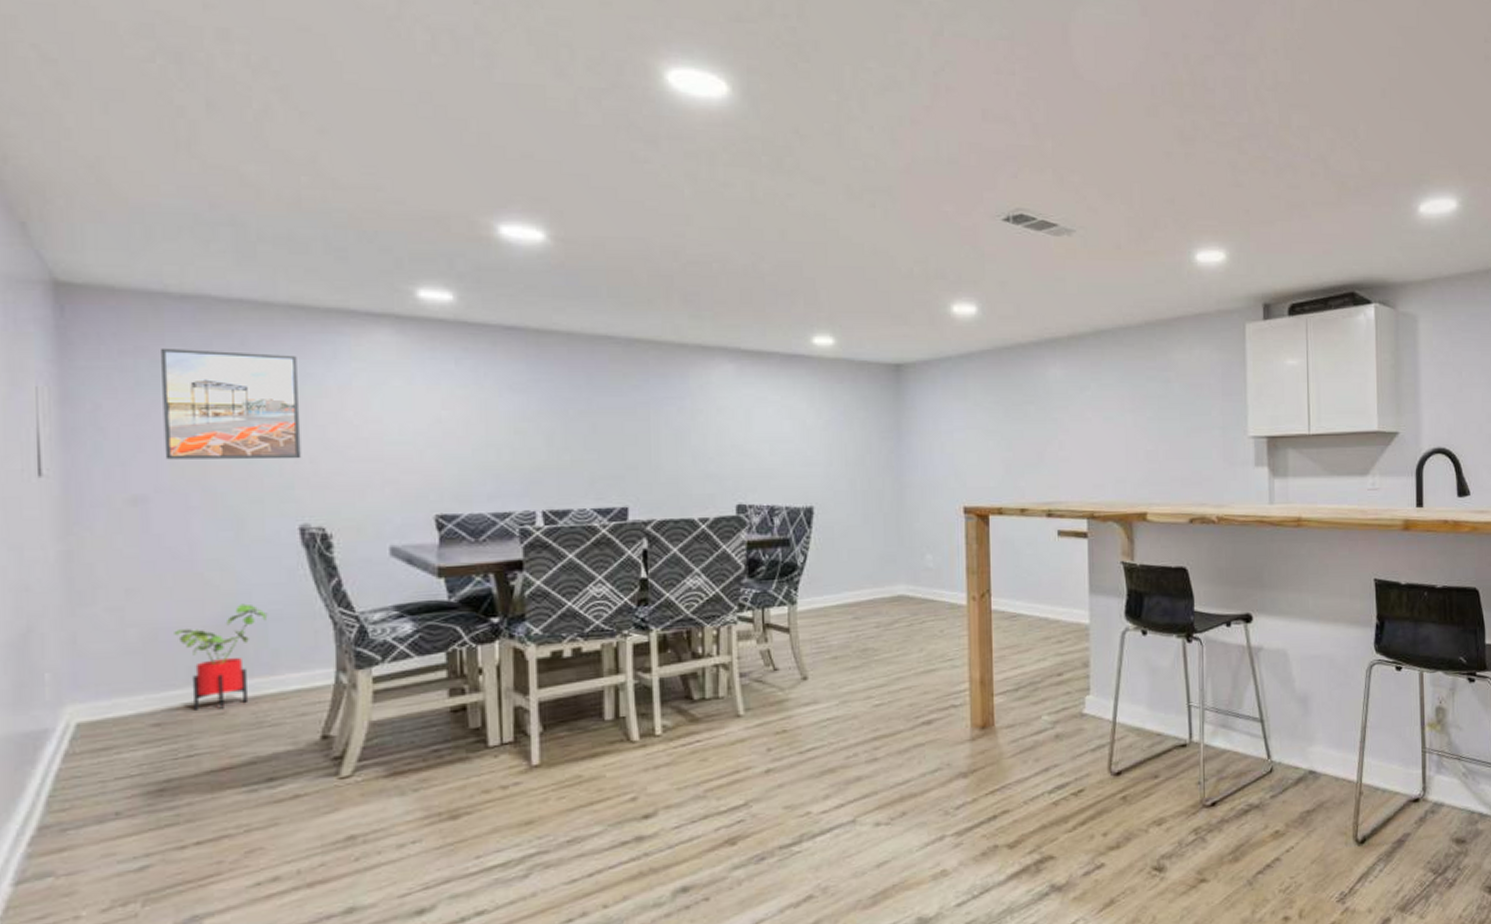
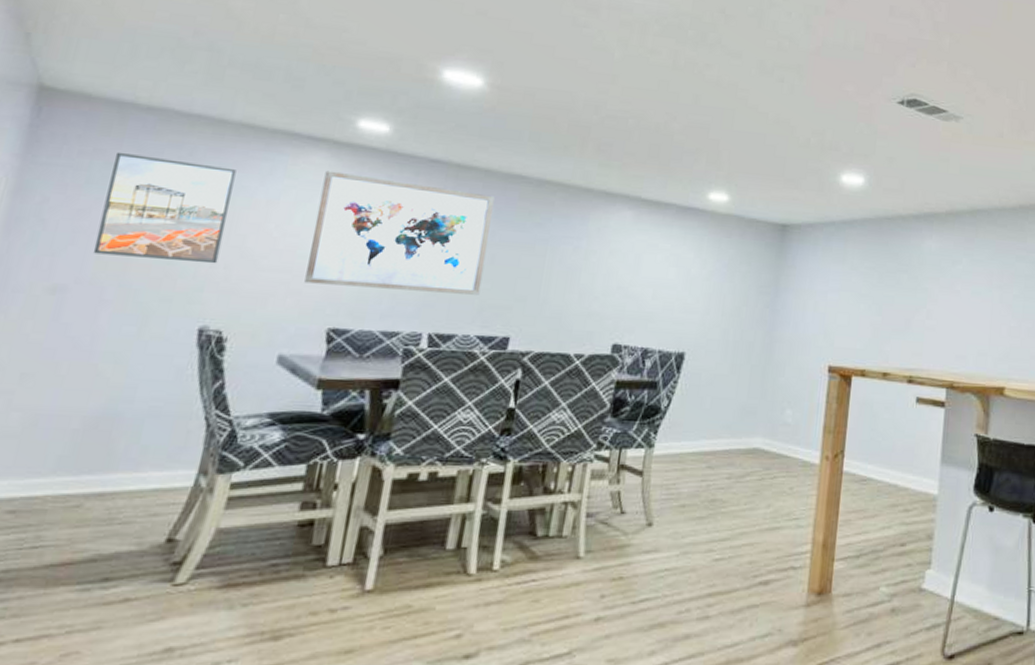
house plant: present [174,603,268,710] -> none [52,398,148,501]
wall art: none [394,348,588,470] -> present [304,170,495,295]

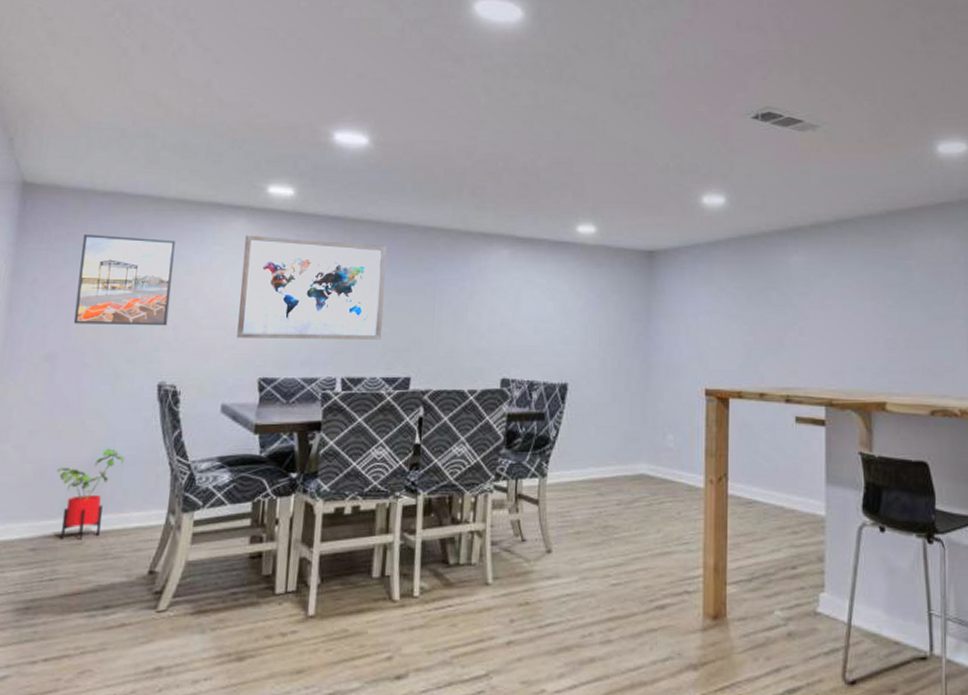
house plant: none [52,398,148,501] -> present [57,448,125,539]

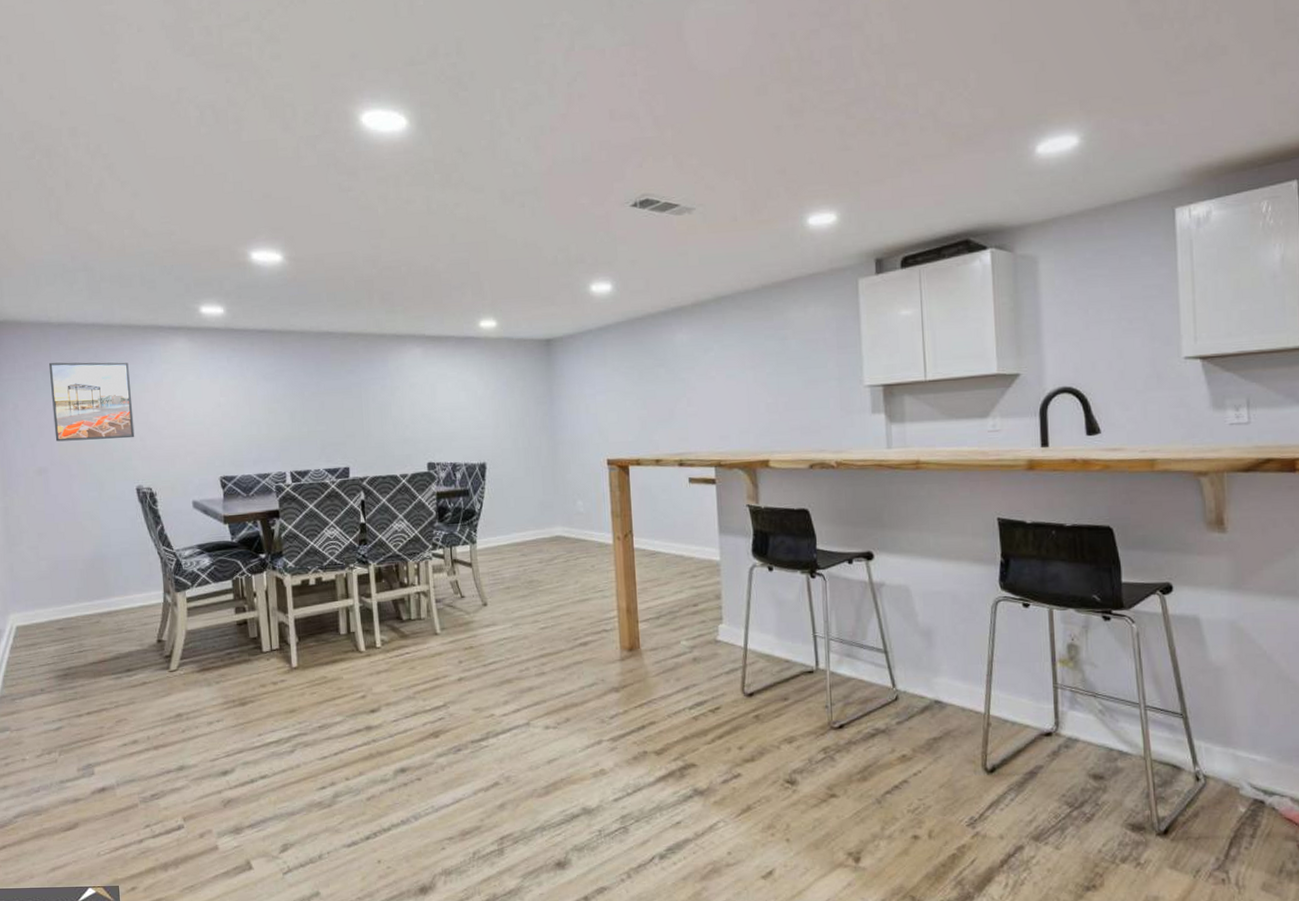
house plant: present [57,448,125,539] -> none [67,543,121,619]
wall art: present [237,235,387,340] -> none [188,352,319,444]

